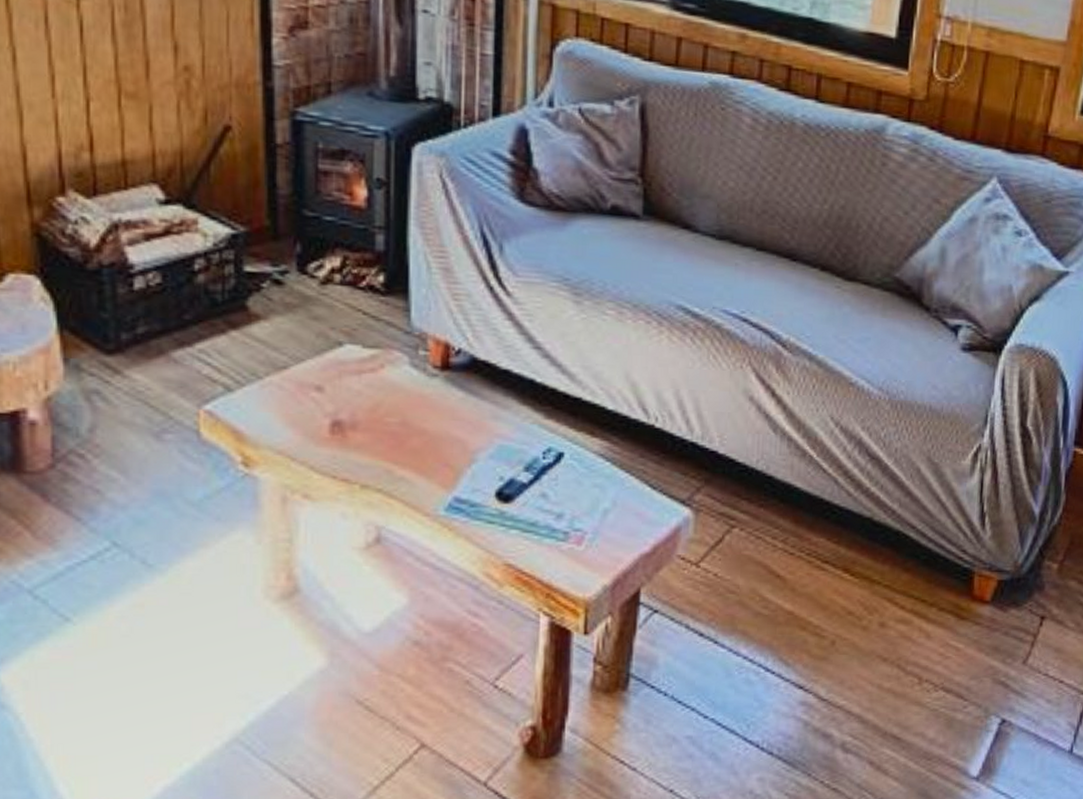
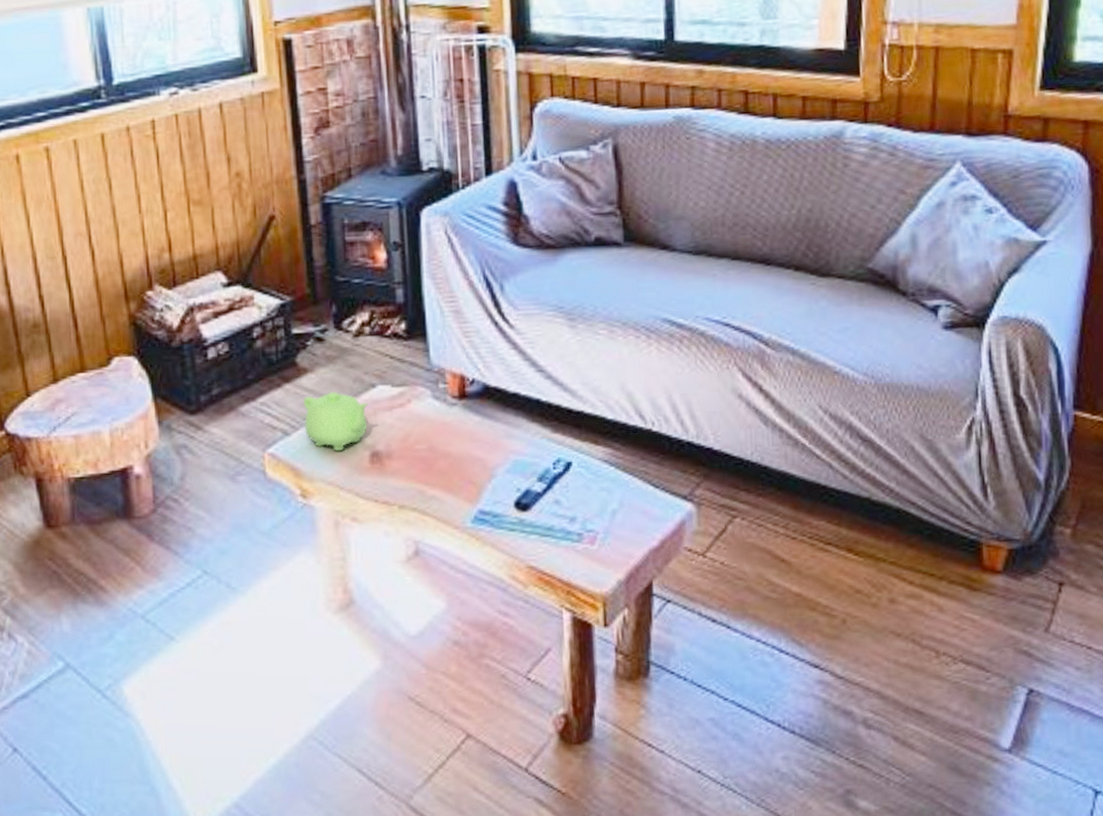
teapot: none [251,346,334,416] -> present [303,392,369,452]

